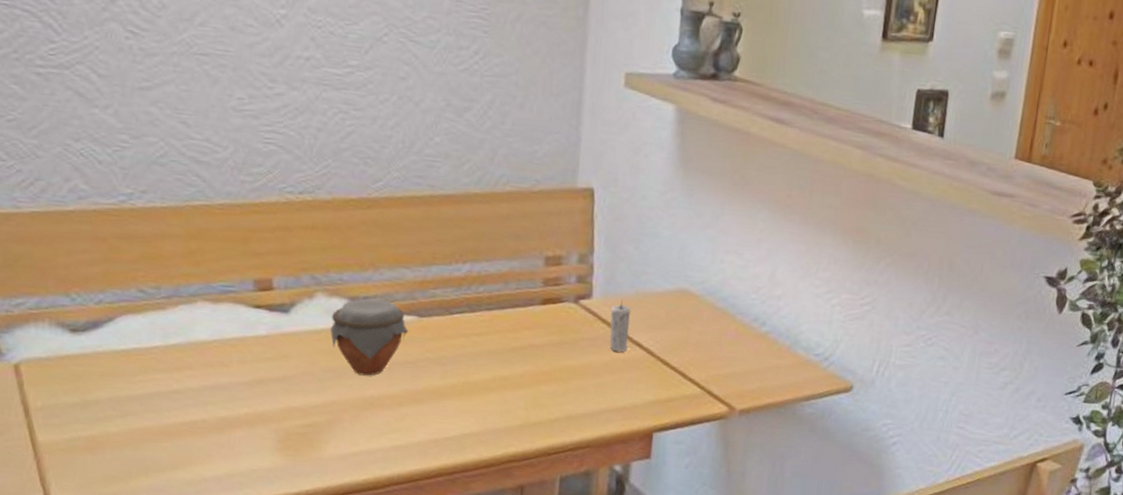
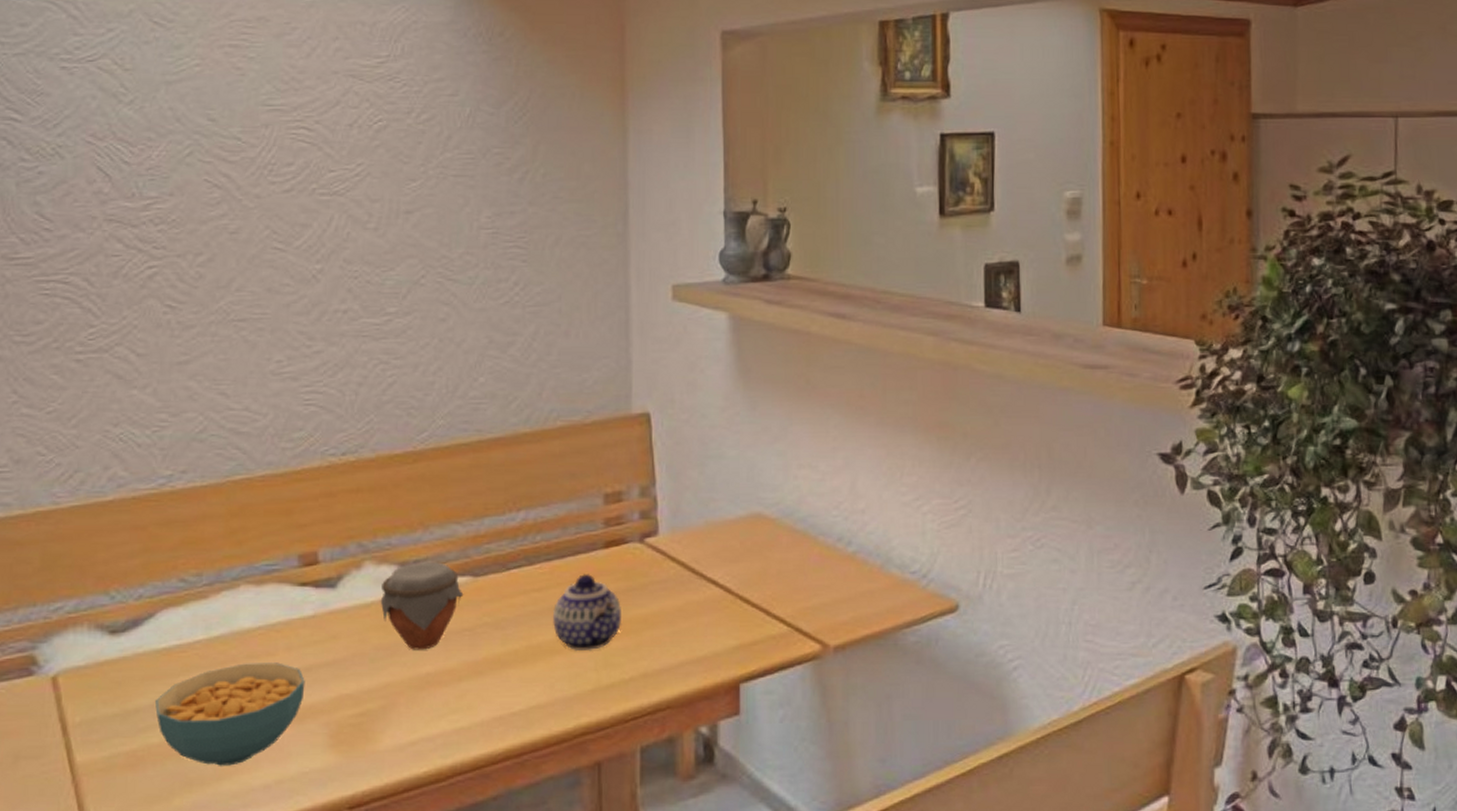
cereal bowl: none [114,370,257,458] -> present [155,662,305,766]
teapot: none [489,325,553,392] -> present [553,574,622,652]
candle: present [609,300,631,352] -> none [679,533,702,593]

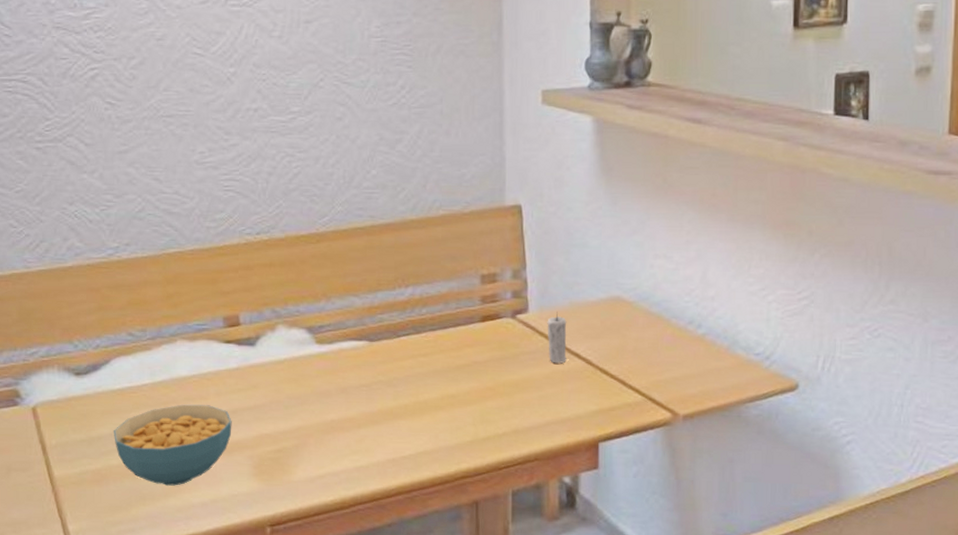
jar: present [380,561,464,650] -> none [291,327,361,401]
teapot: present [553,574,622,652] -> none [437,343,497,409]
candle: none [679,533,702,593] -> present [547,312,567,364]

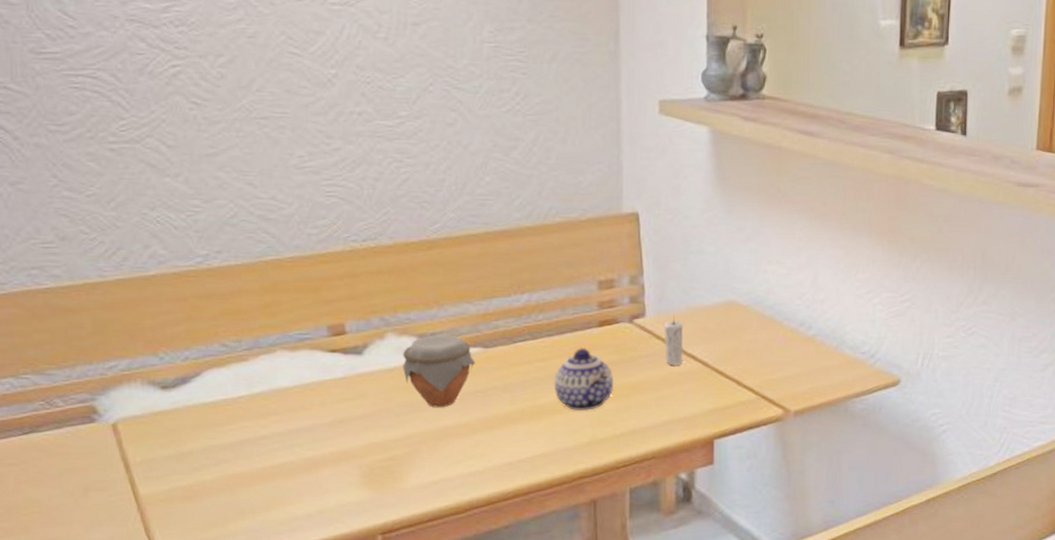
cereal bowl: present [114,404,232,486] -> none [207,415,339,499]
jar: none [291,327,361,401] -> present [402,334,476,408]
teapot: none [437,343,497,409] -> present [554,348,614,411]

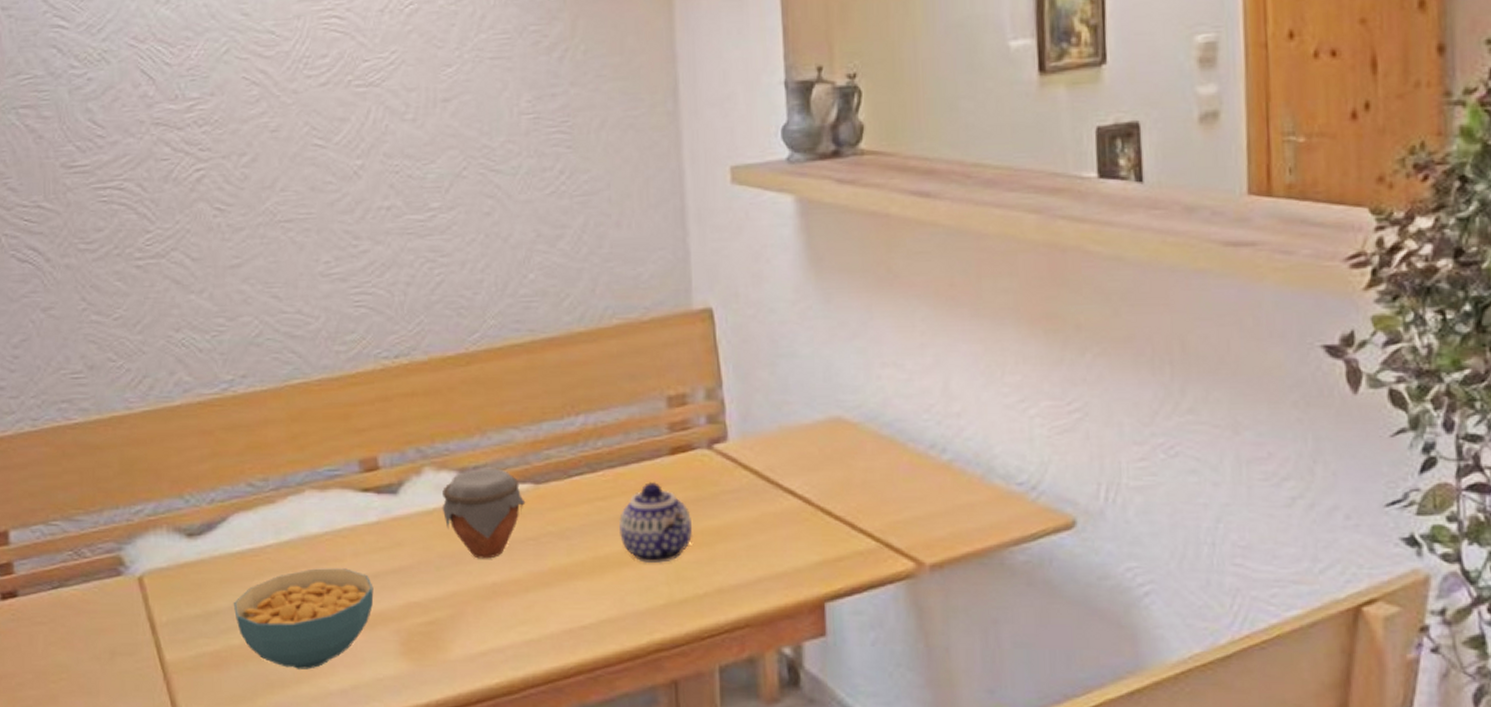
cereal bowl: none [207,415,339,499] -> present [234,568,374,669]
candle: present [664,316,684,366] -> none [752,439,779,504]

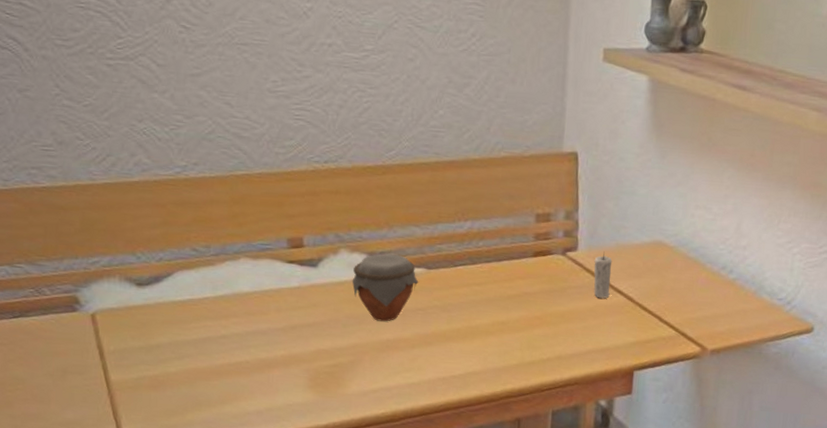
cereal bowl: present [234,568,374,669] -> none [173,318,291,394]
teapot: present [619,482,693,564] -> none [489,275,544,335]
candle: none [752,439,779,504] -> present [594,251,613,299]

